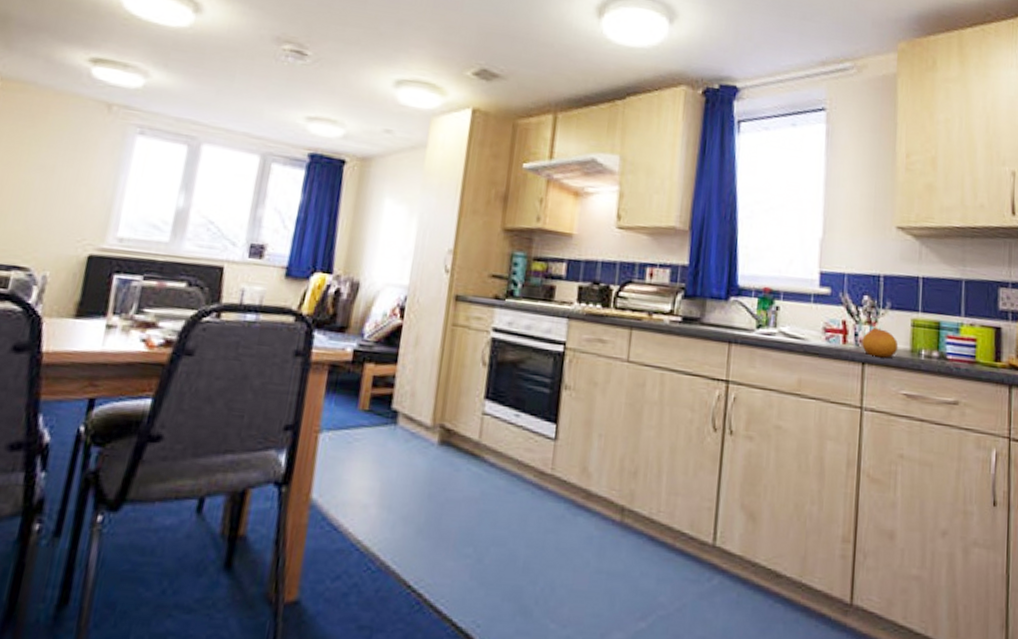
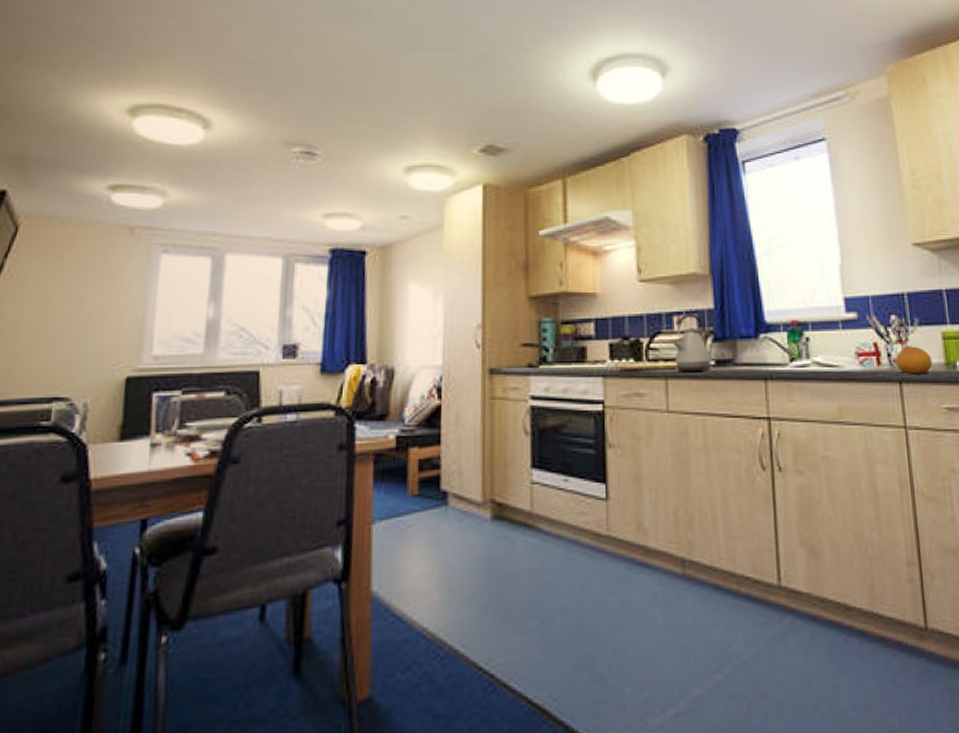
kettle: none [641,266,680,327] -> present [672,313,713,373]

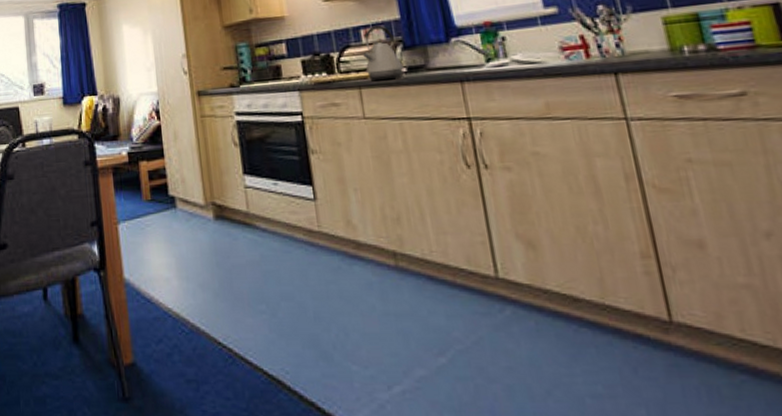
fruit: present [896,346,933,375] -> none [607,34,654,65]

